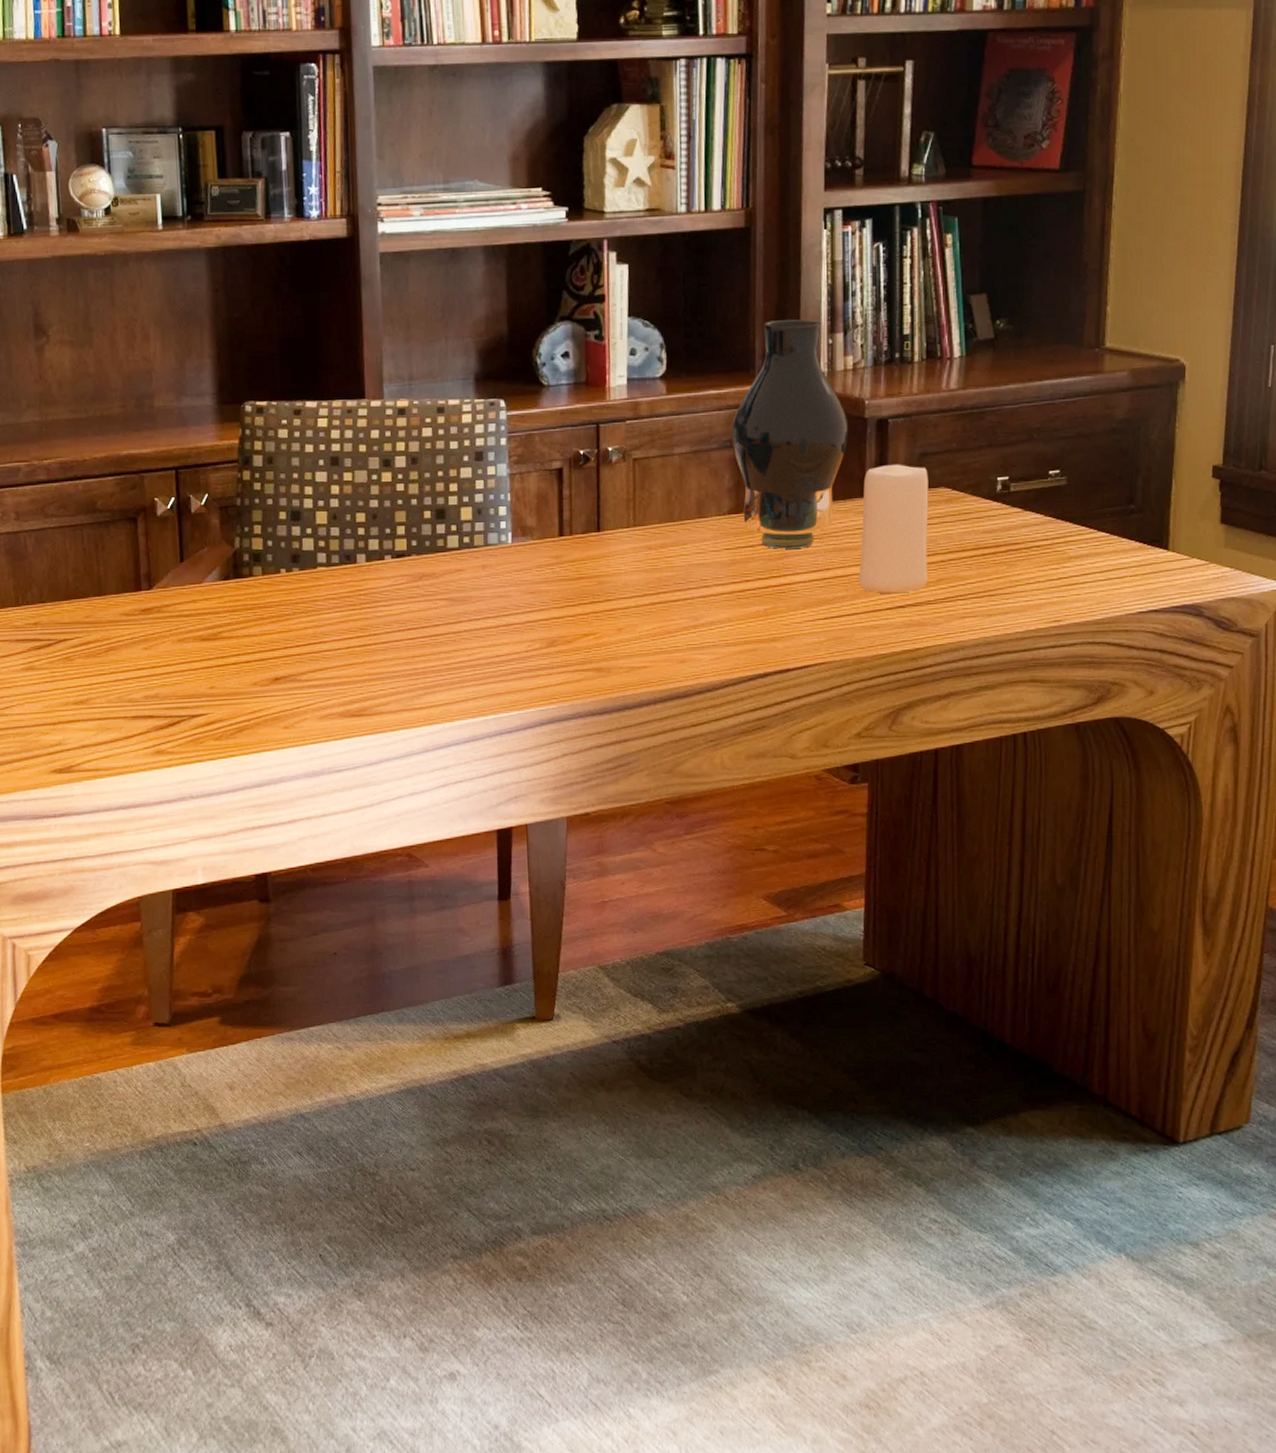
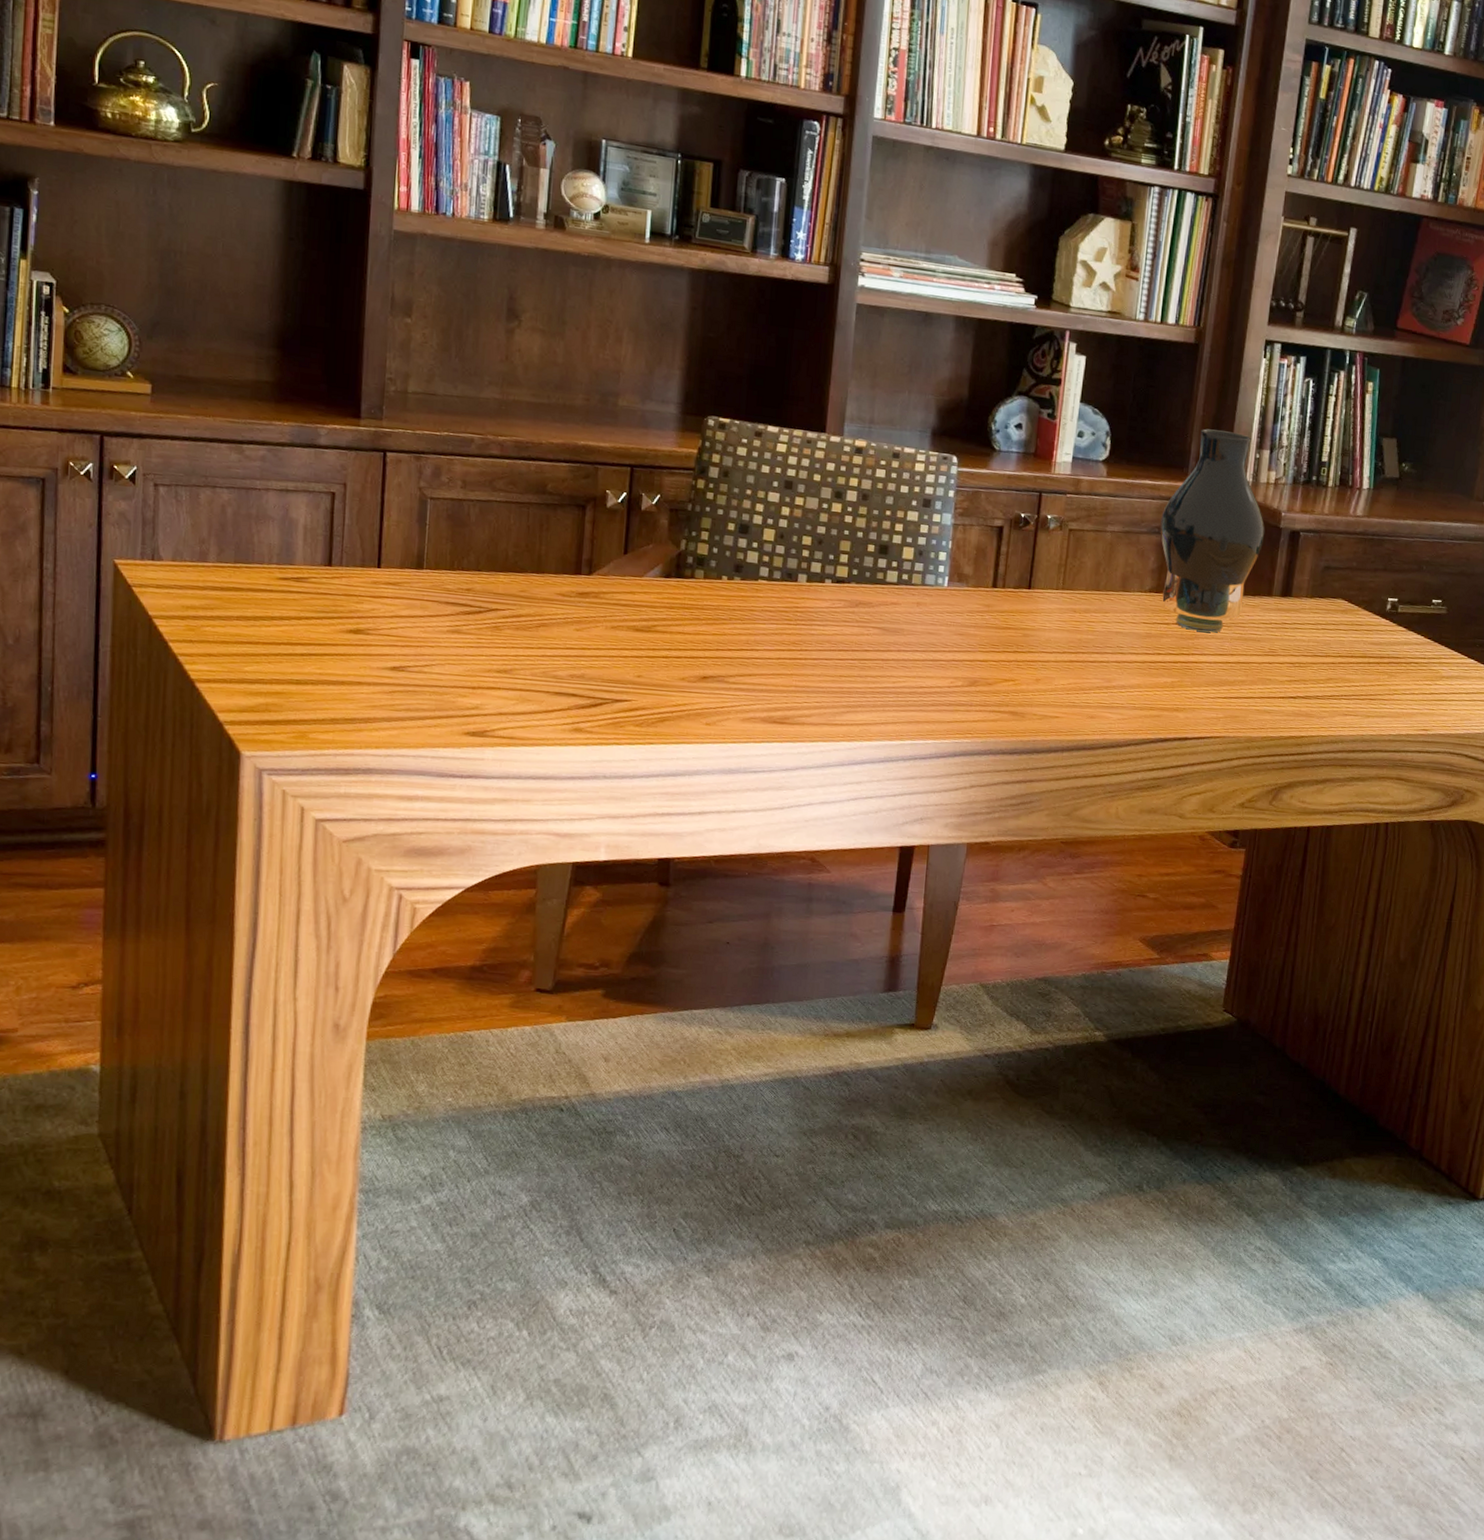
candle: present [857,464,929,594] -> none [1257,571,1330,686]

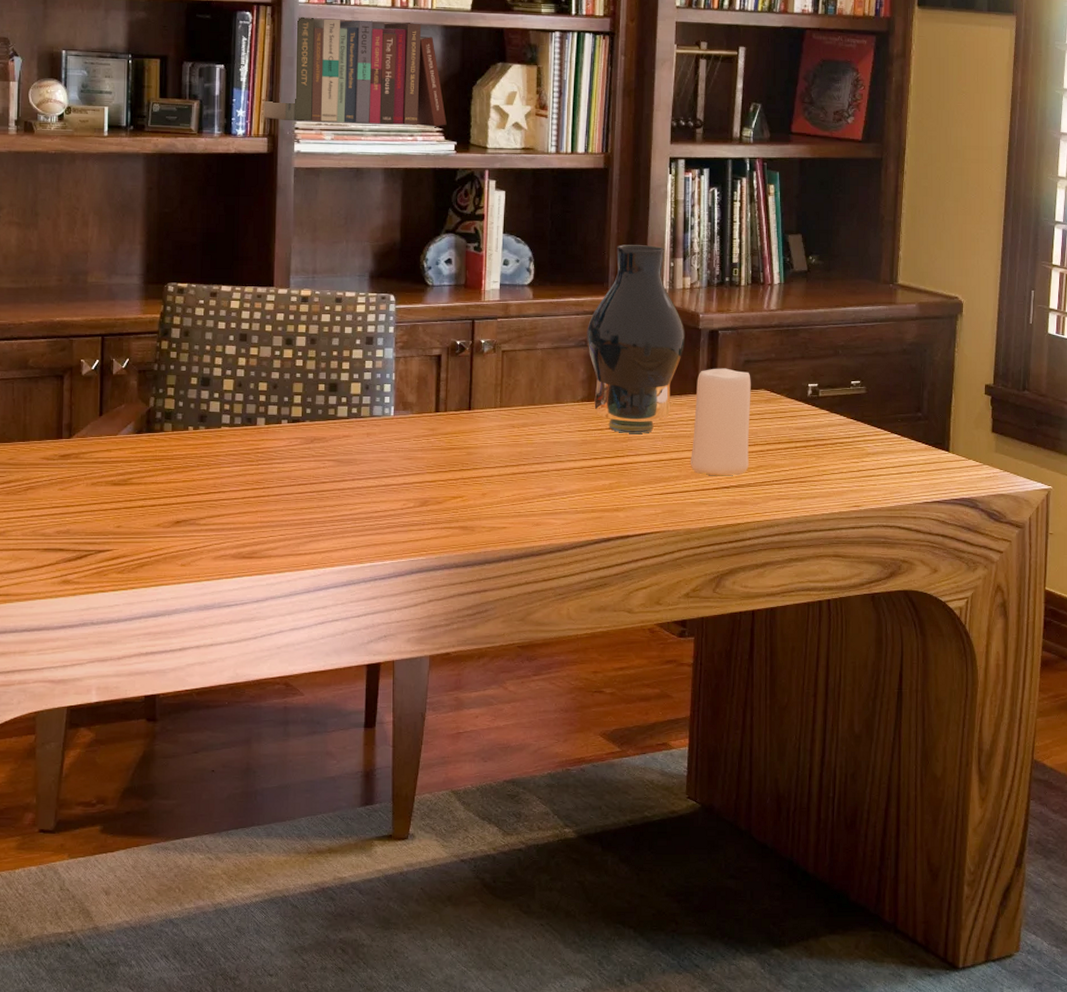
books: none [826,135,1029,277] -> present [263,18,447,127]
candle: none [1257,571,1330,686] -> present [690,368,751,476]

